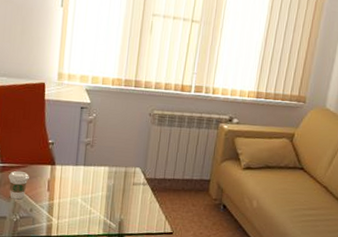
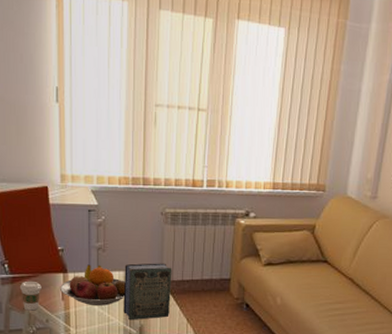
fruit bowl: none [47,158,110,199] -> present [60,264,126,306]
book: none [105,160,156,215] -> present [123,263,172,321]

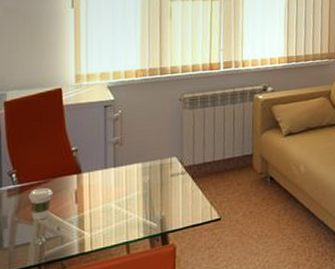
fruit bowl: present [60,264,126,306] -> none [74,159,145,205]
book: present [123,263,172,321] -> none [142,148,193,214]

